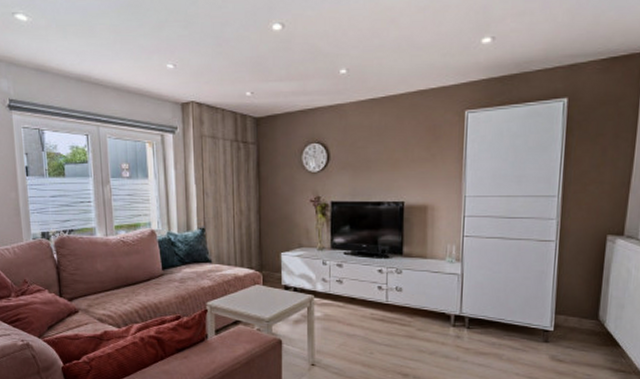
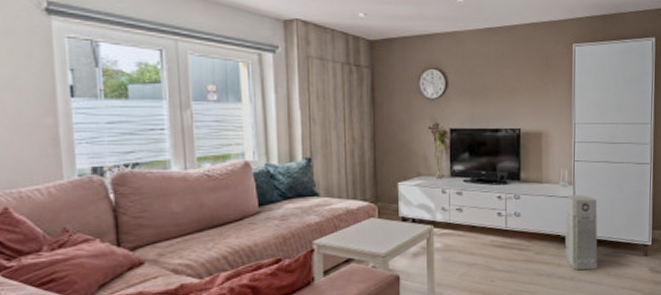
air purifier: none [451,272,489,352] -> present [566,194,598,271]

